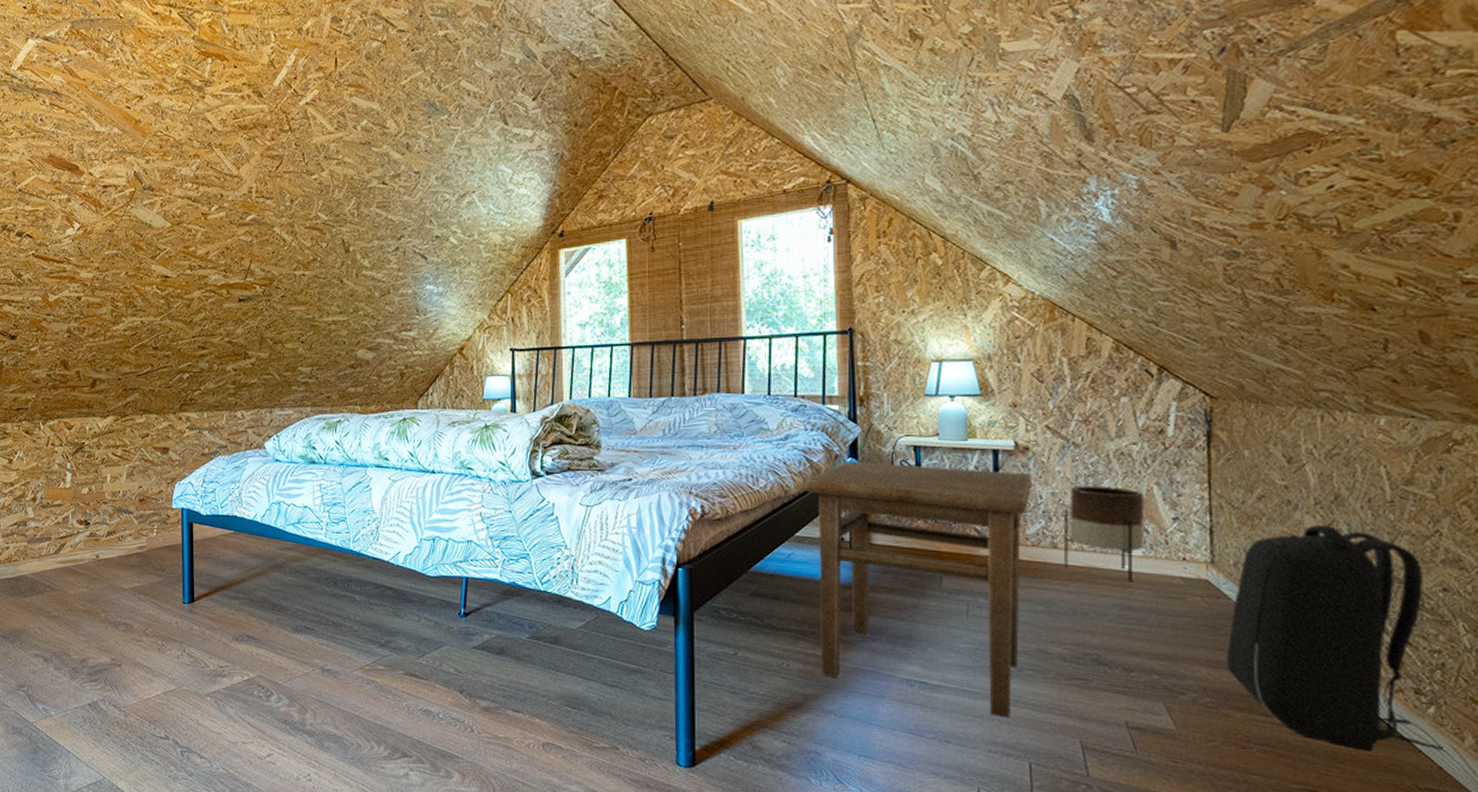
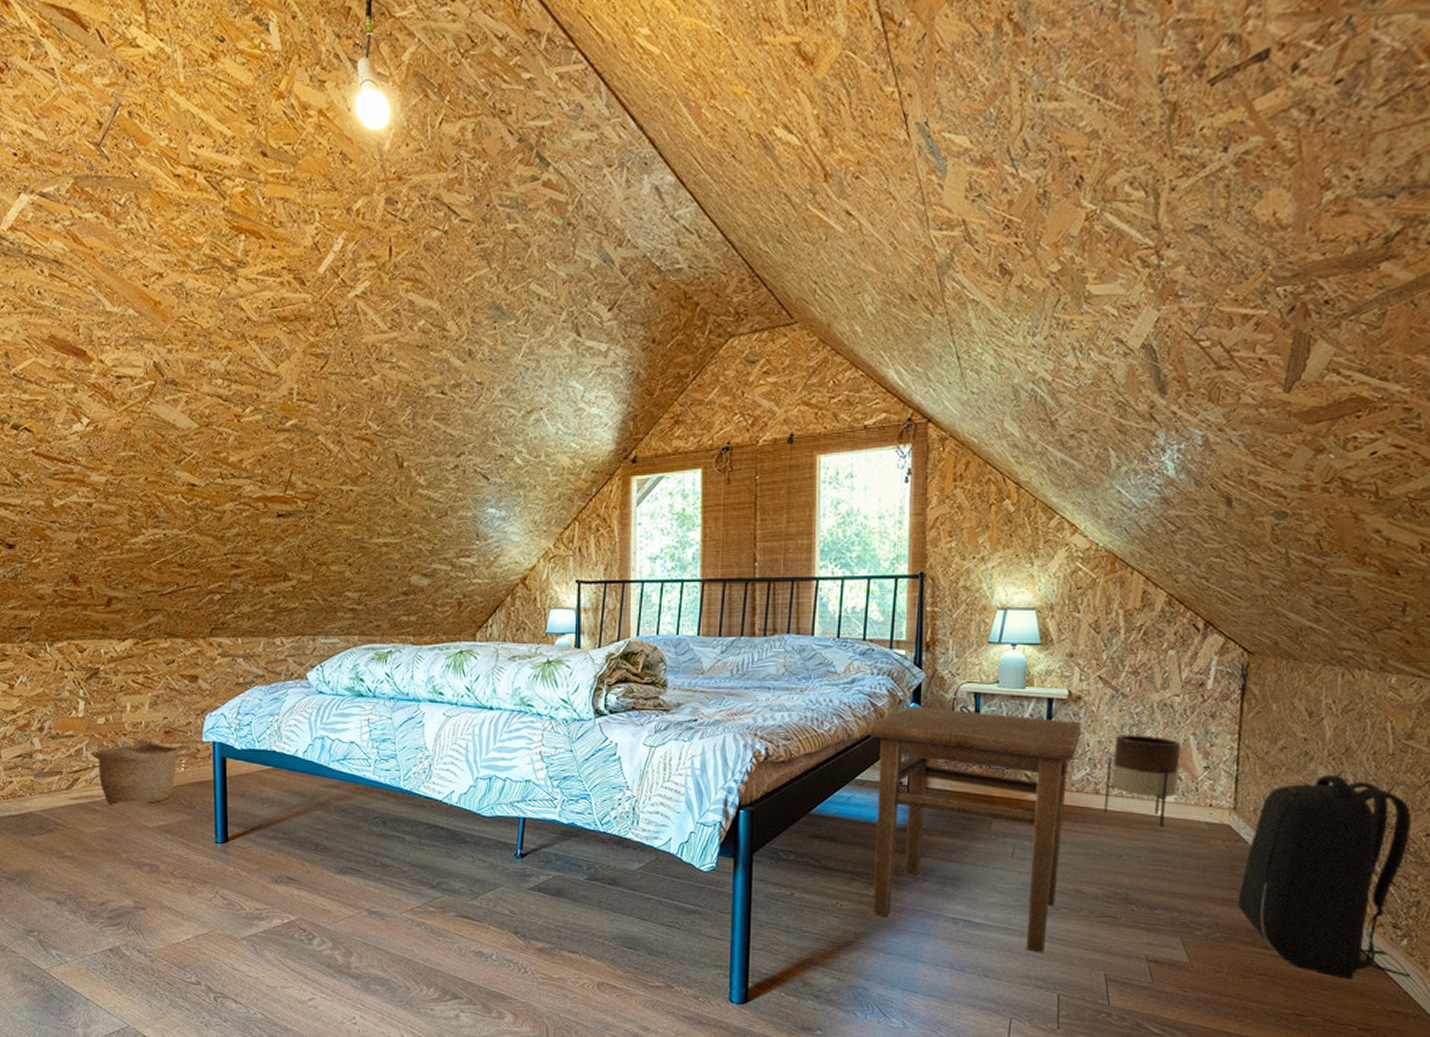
basket: none [80,509,152,567] -> present [96,742,179,804]

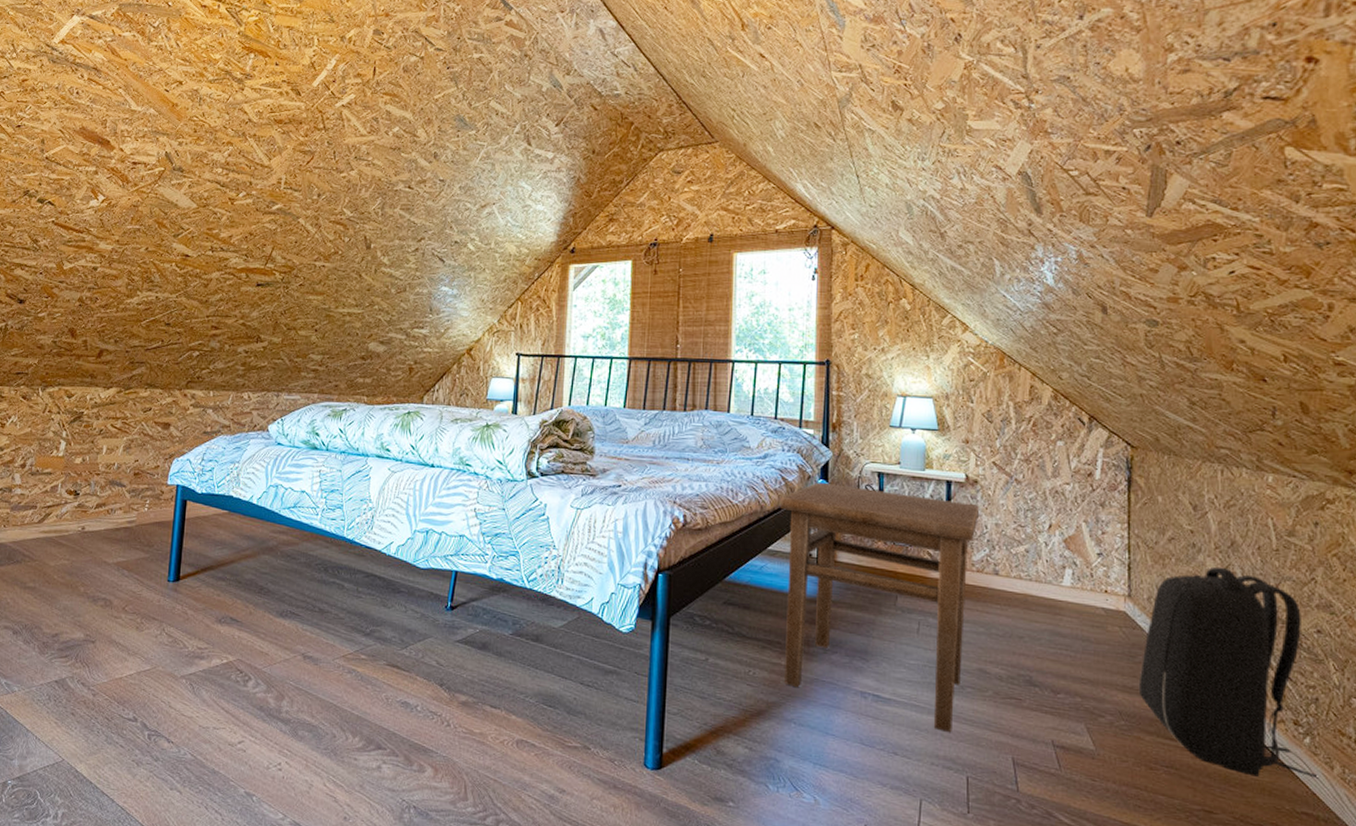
basket: present [96,742,179,804] -> none [69,482,145,540]
planter: present [1103,735,1182,827] -> none [1003,518,1075,610]

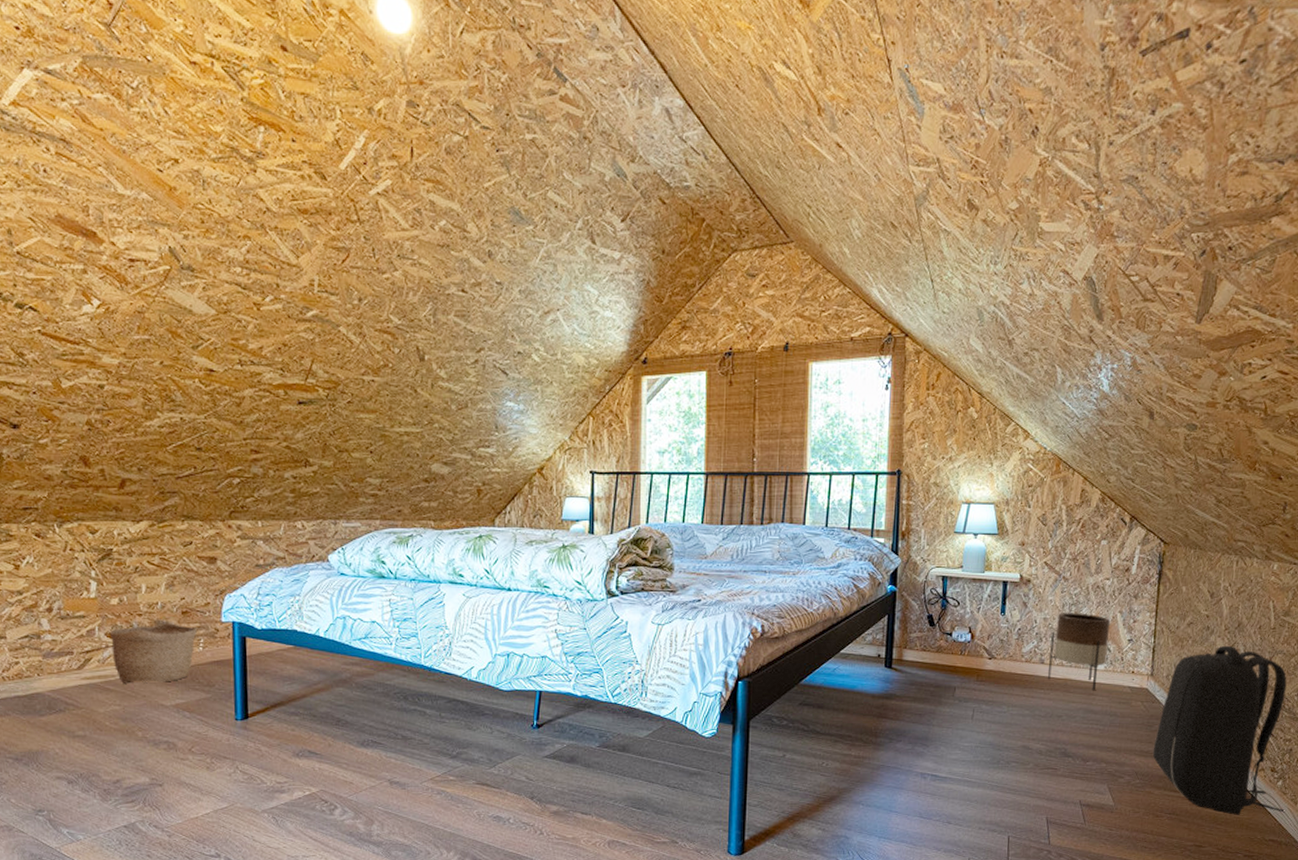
basket: none [69,482,145,540] -> present [109,622,197,684]
side table: present [780,482,980,733] -> none [852,588,1031,802]
planter: none [1003,518,1075,610] -> present [1047,613,1111,691]

